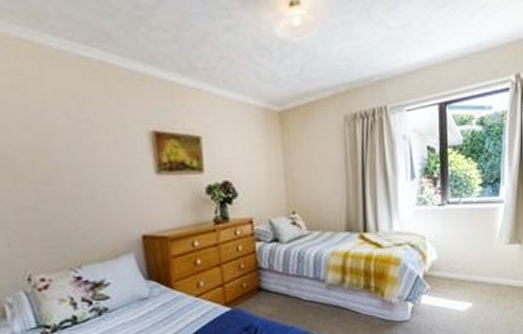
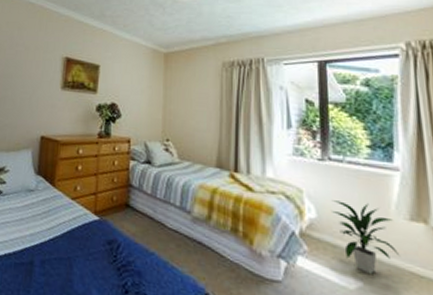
indoor plant: none [449,237,499,295] -> present [332,200,399,274]

